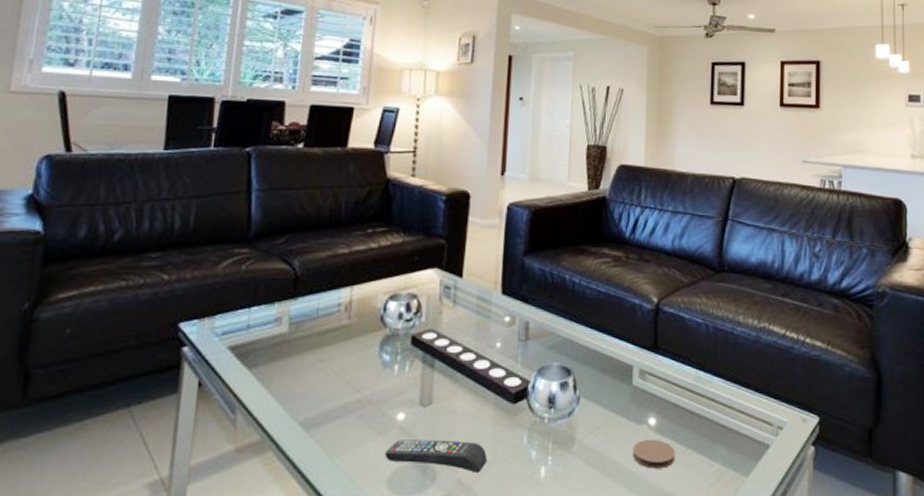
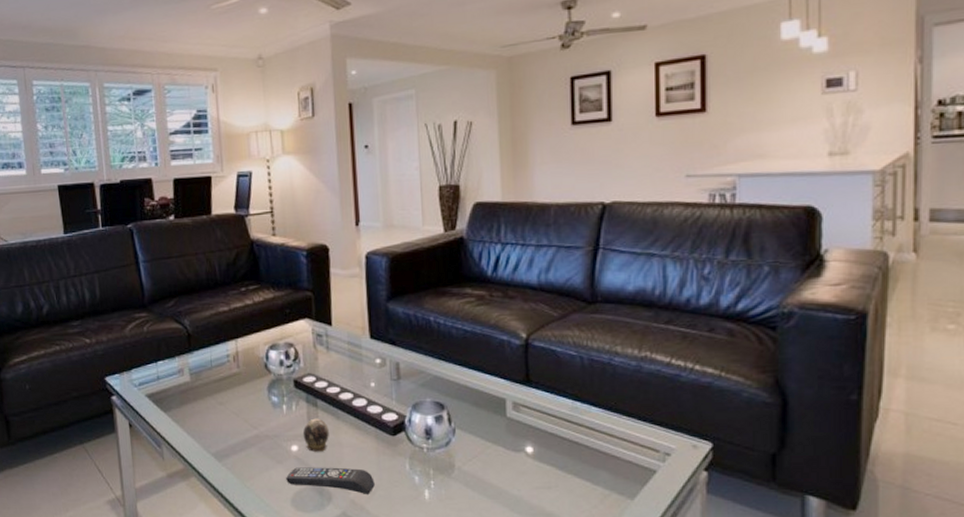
decorative egg: none [412,381,444,421] -> present [302,418,329,452]
coaster: present [632,439,676,469] -> none [511,465,556,492]

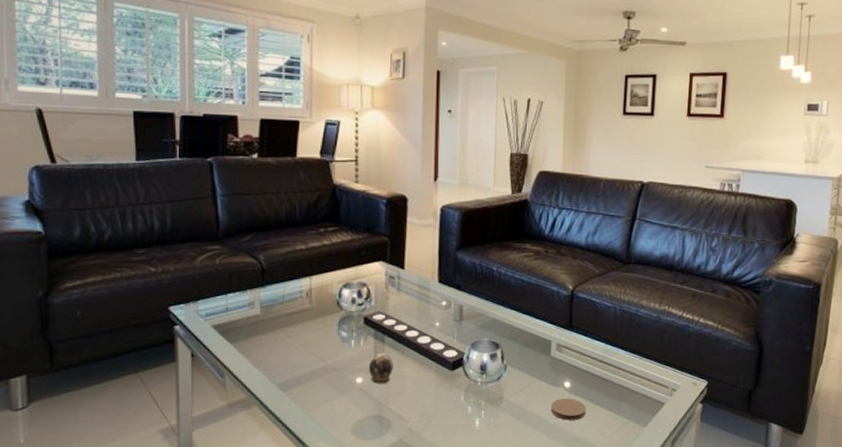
remote control: present [286,467,375,495] -> none [349,398,432,424]
coaster: none [511,465,556,492] -> present [550,398,587,421]

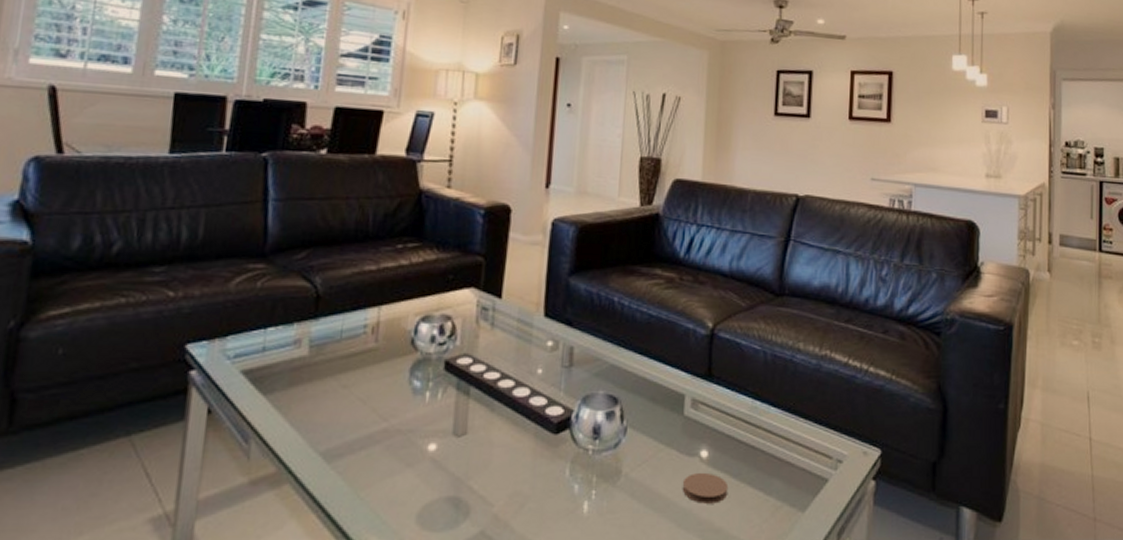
decorative egg: present [368,353,393,384] -> none [445,409,479,452]

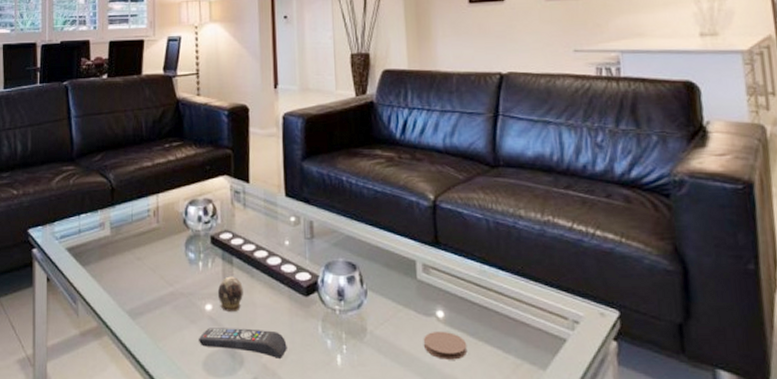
remote control: none [414,472,526,509] -> present [199,328,287,360]
decorative egg: none [445,409,479,452] -> present [217,276,243,312]

